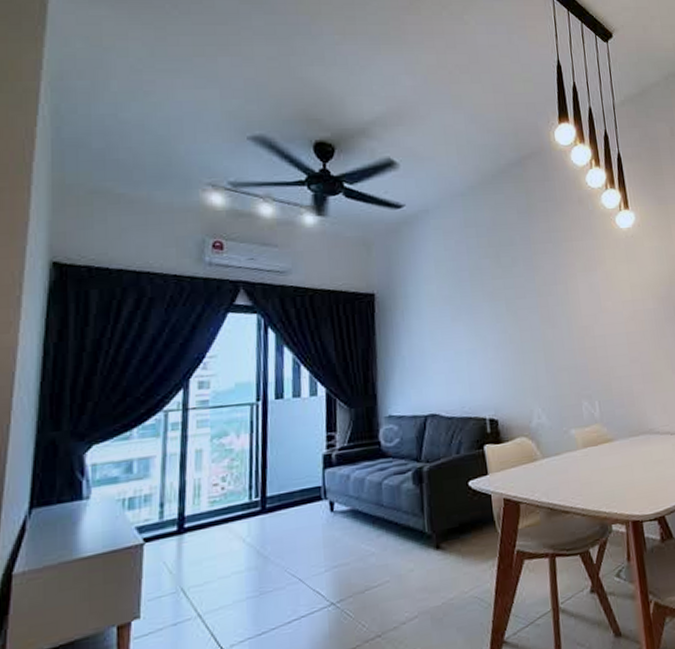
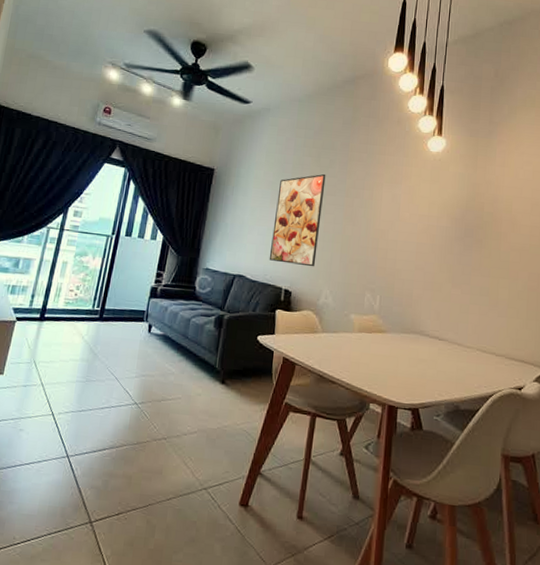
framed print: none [458,275,519,389] -> present [269,173,326,267]

